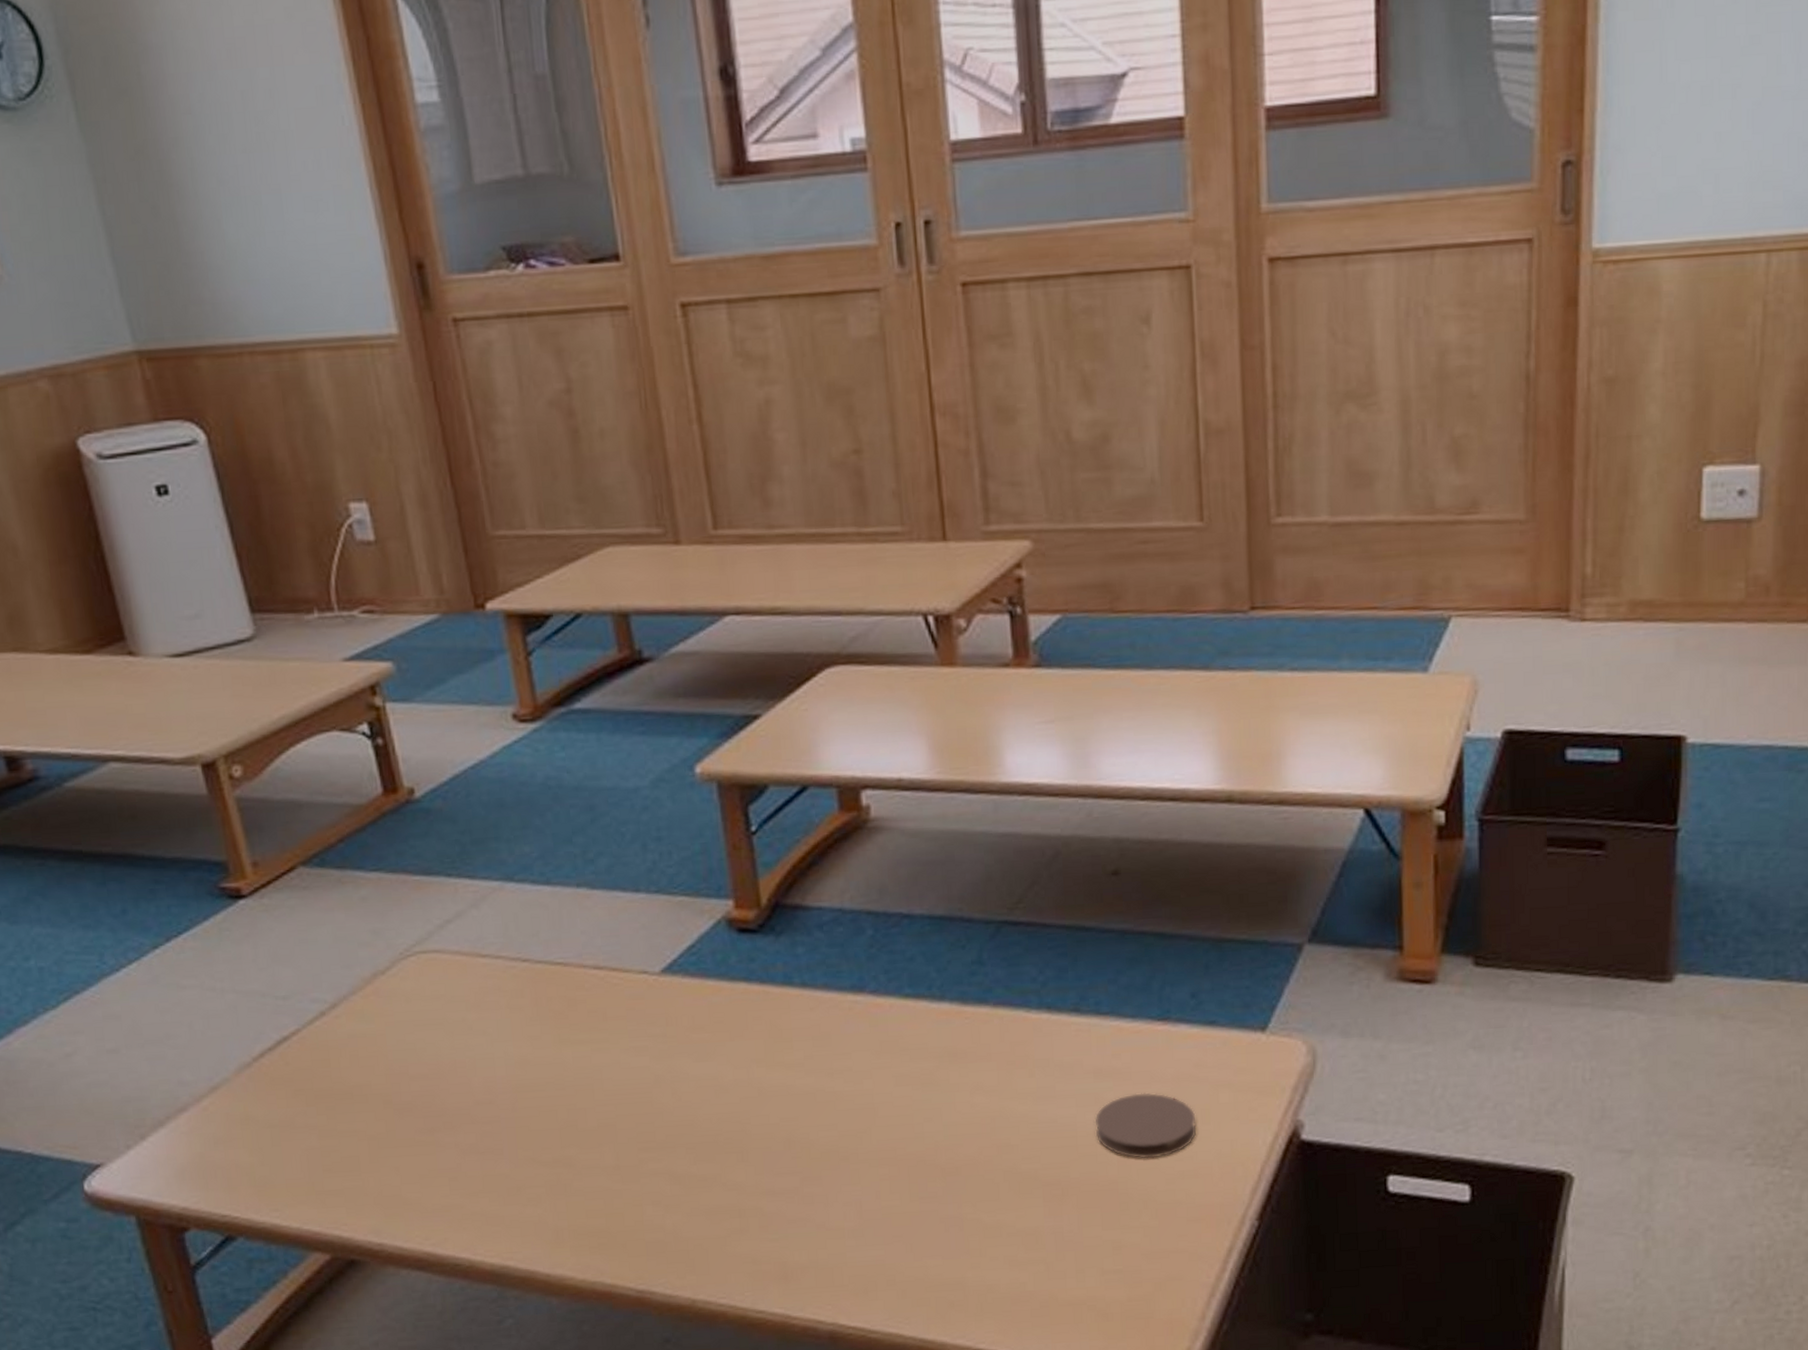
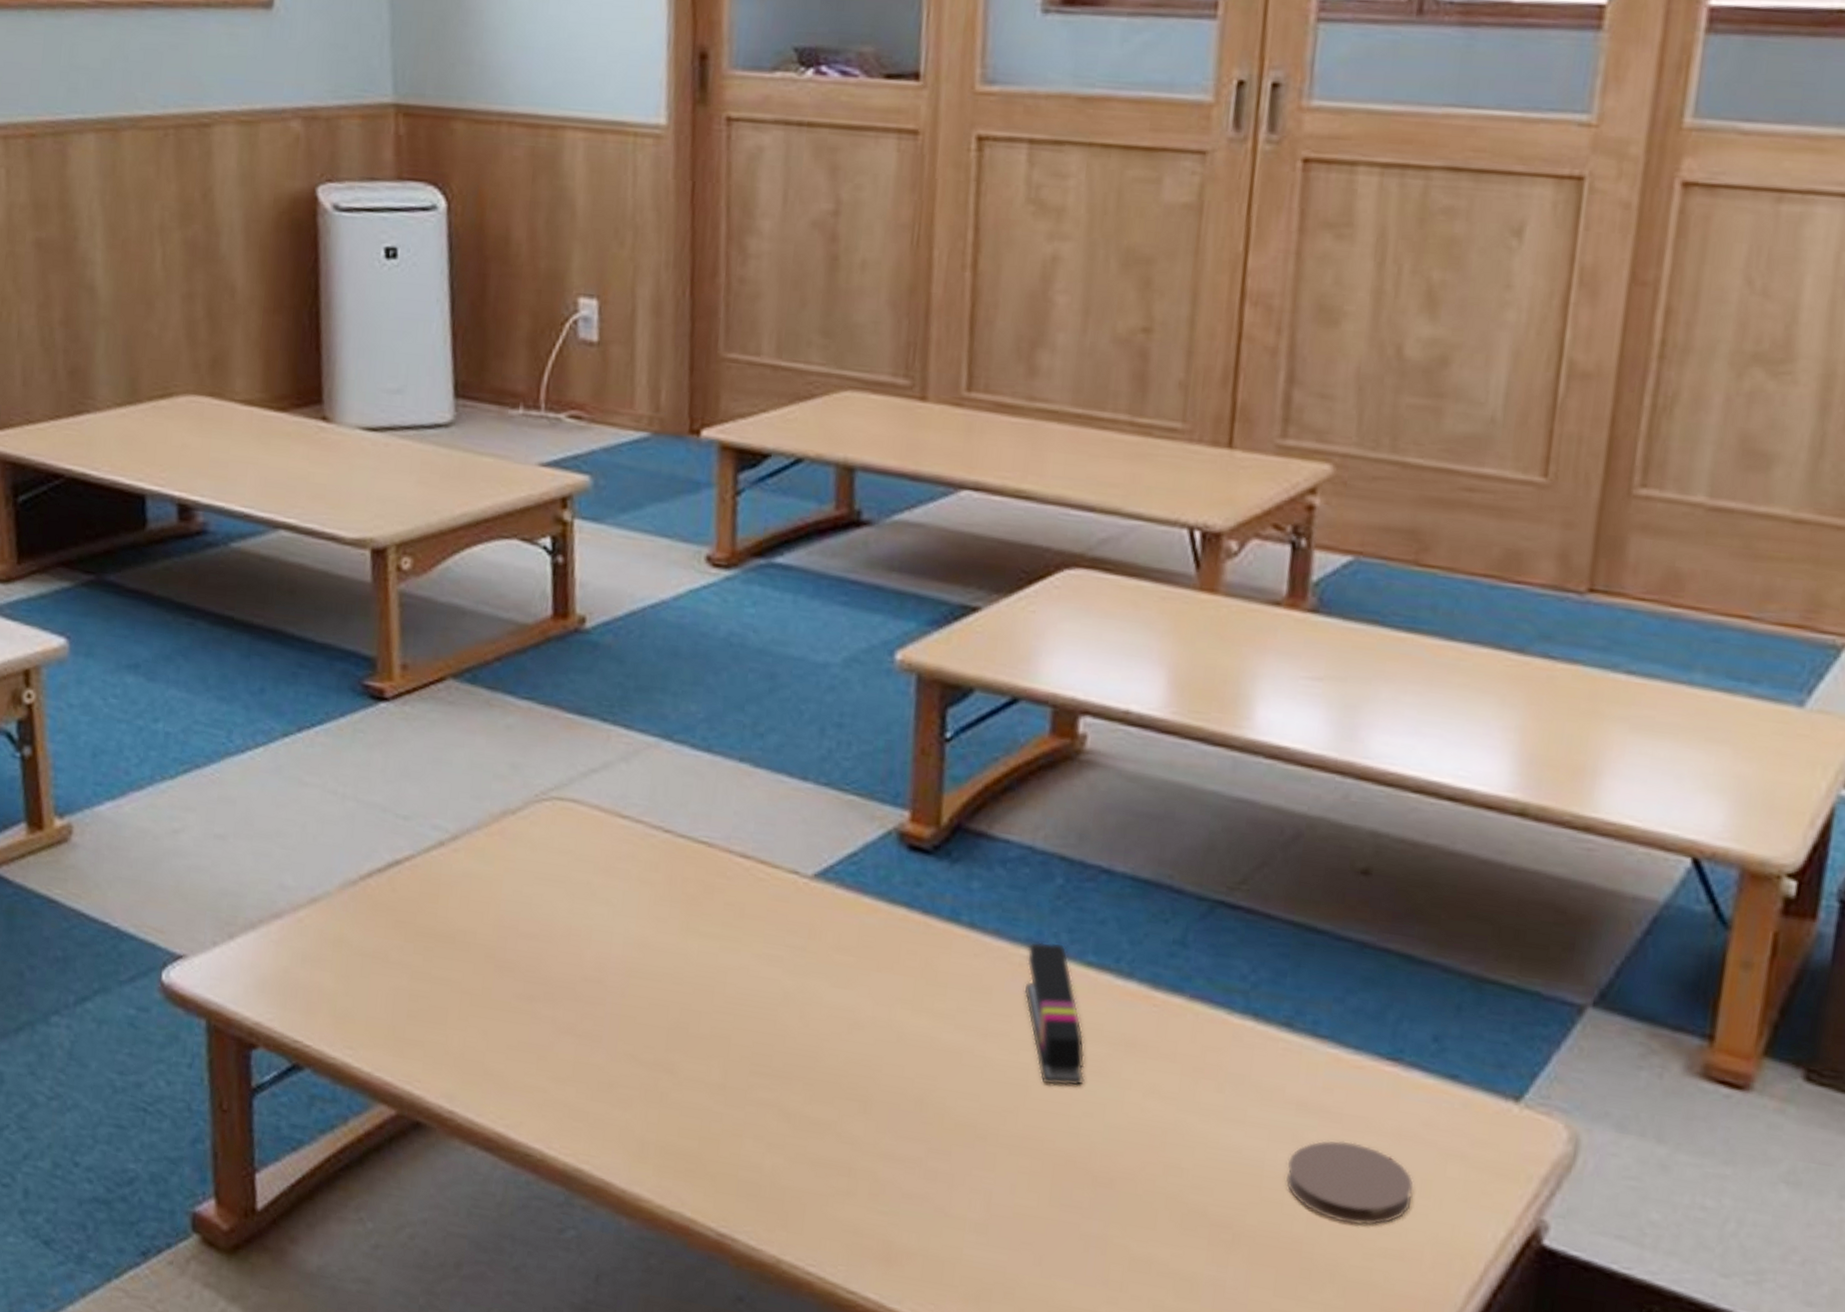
stapler: none [853,985,921,1103] -> present [1024,941,1085,1087]

